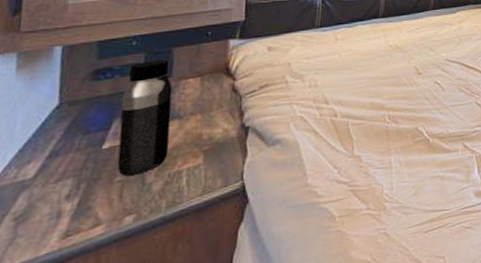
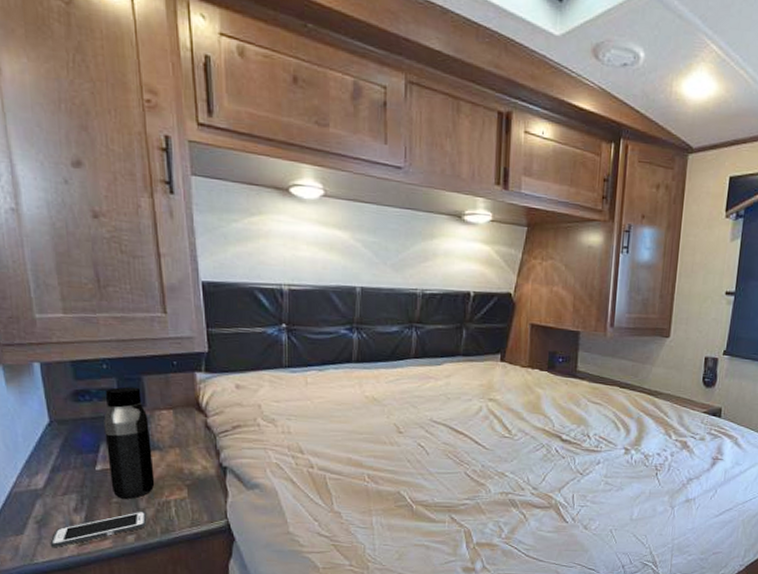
cell phone: none [25,185,153,246] -> present [50,511,147,547]

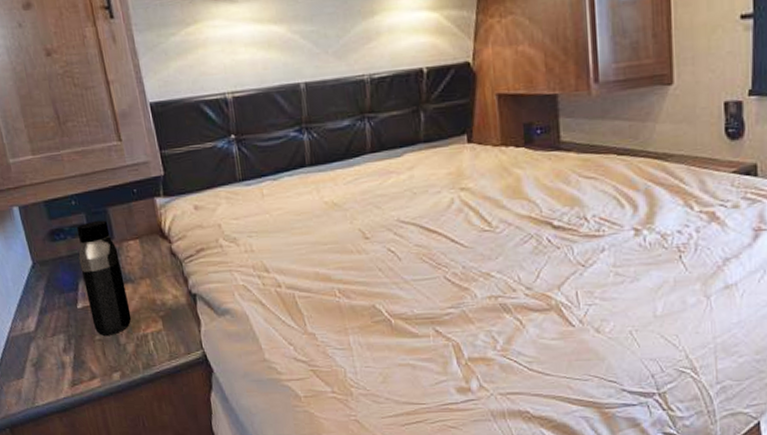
cell phone: present [50,511,147,547] -> none [46,346,129,389]

